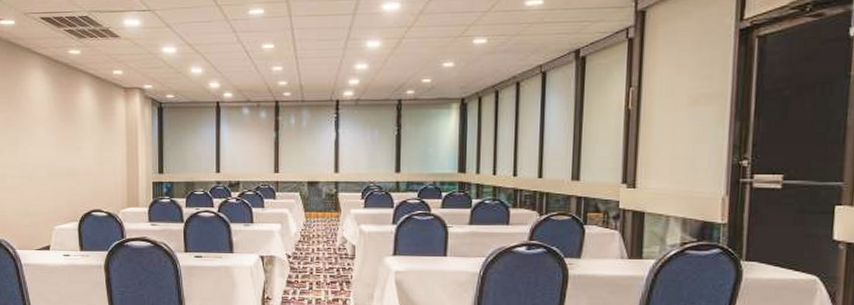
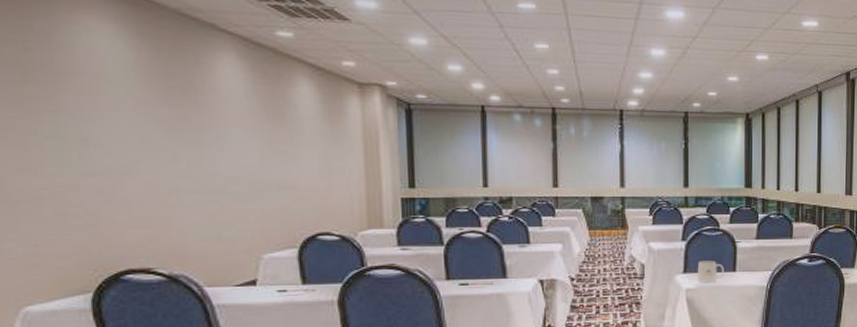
mug: none [406,244,434,268] -> present [697,260,724,285]

